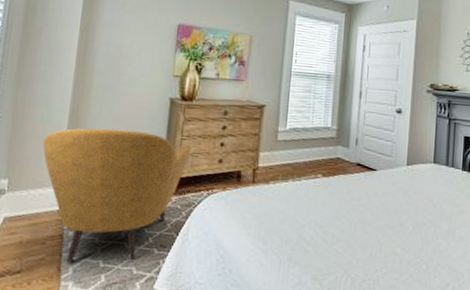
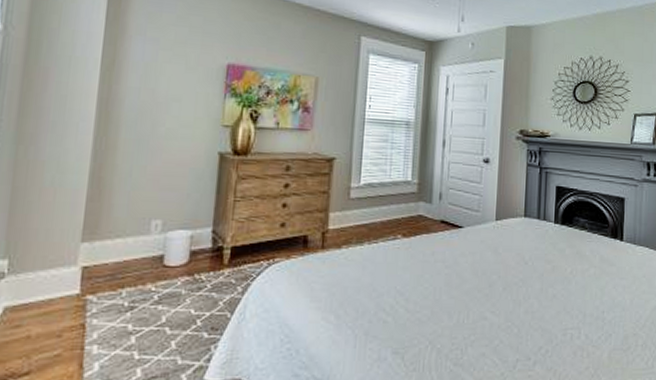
armchair: present [42,128,192,263] -> none [54,191,248,357]

